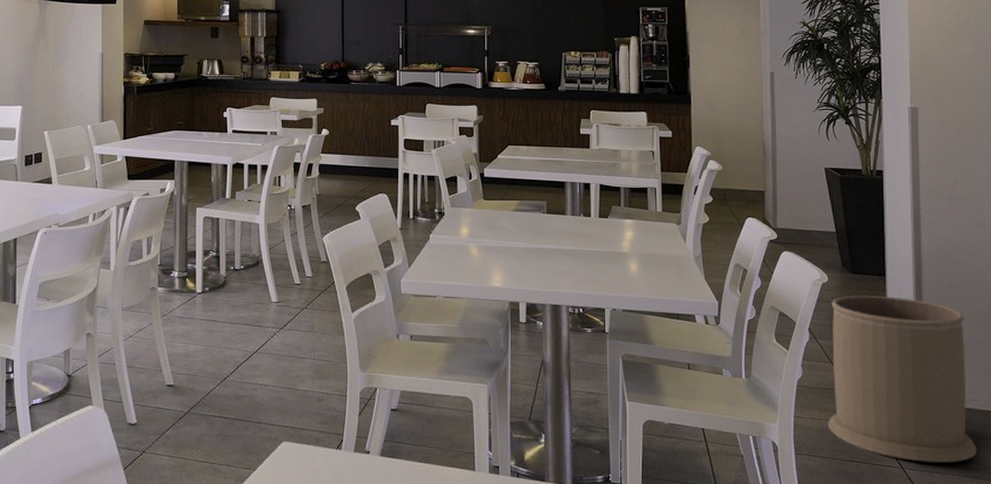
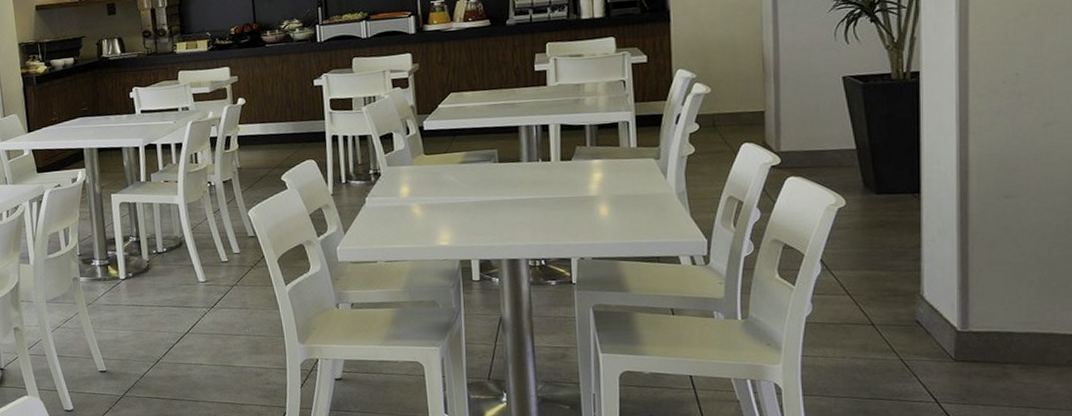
trash can: present [827,295,976,462] -> none [843,215,1034,395]

